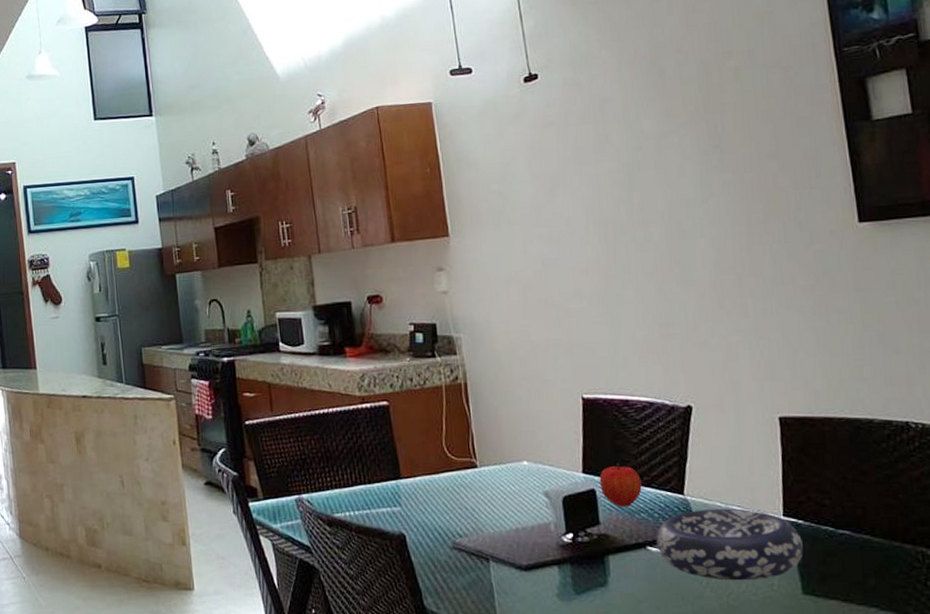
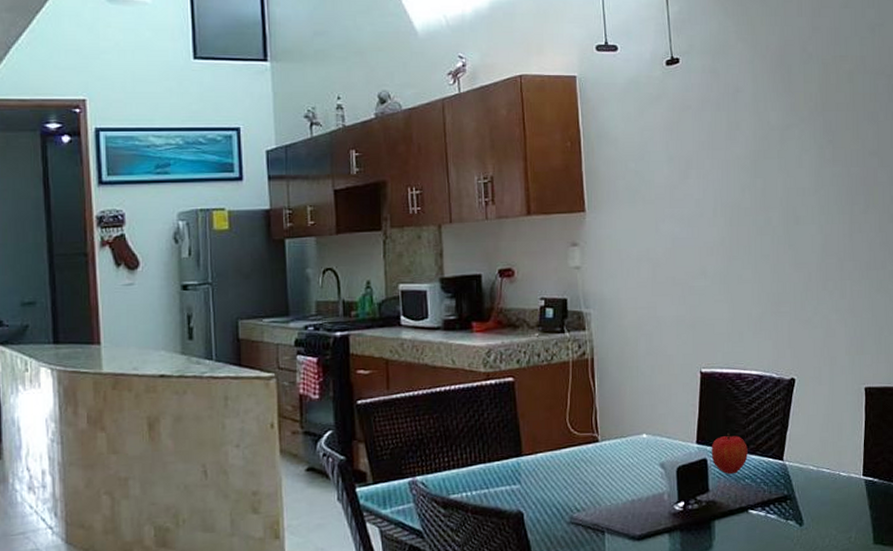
decorative bowl: present [656,508,803,581] -> none [757,471,876,537]

